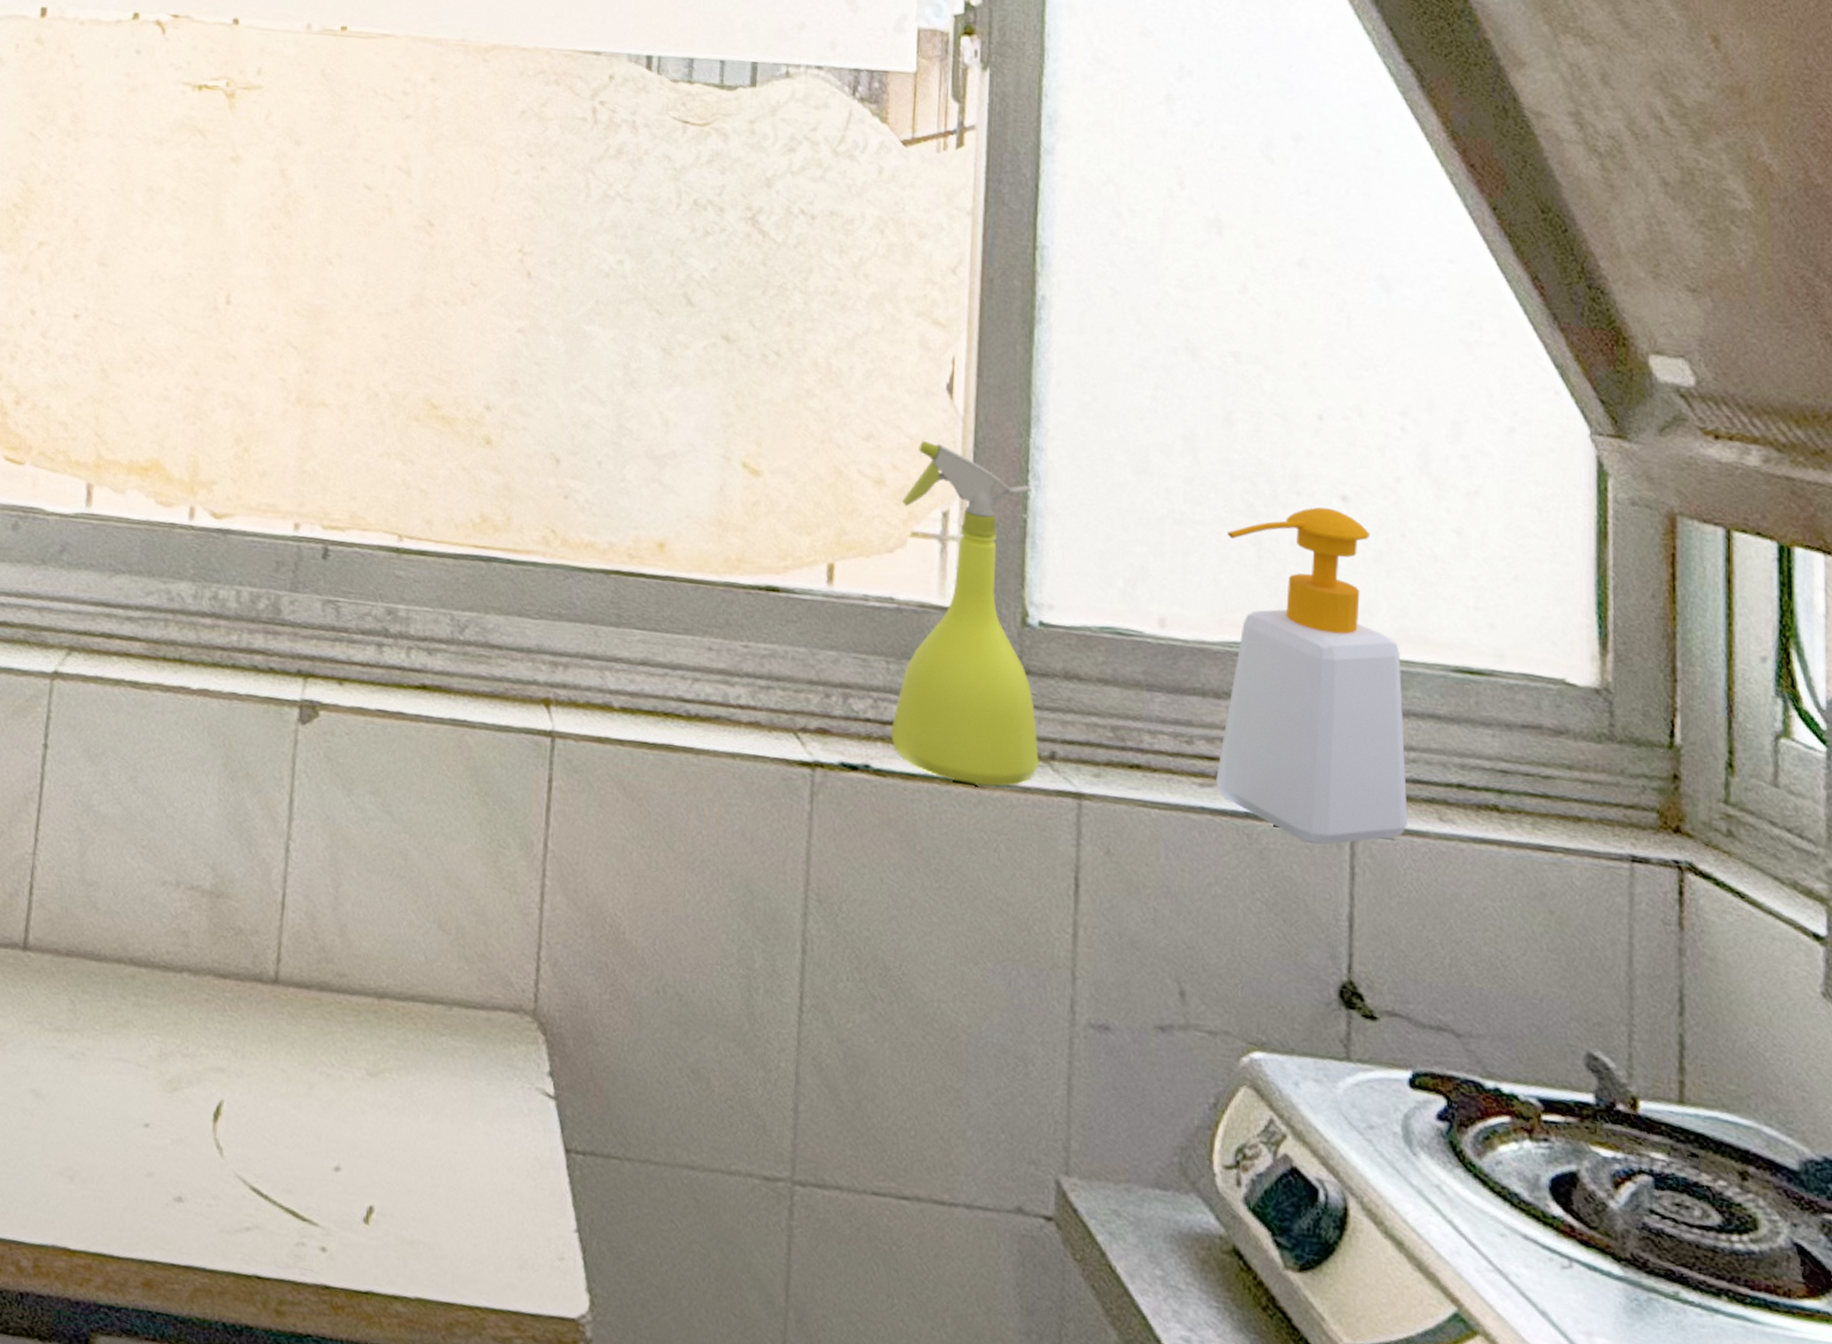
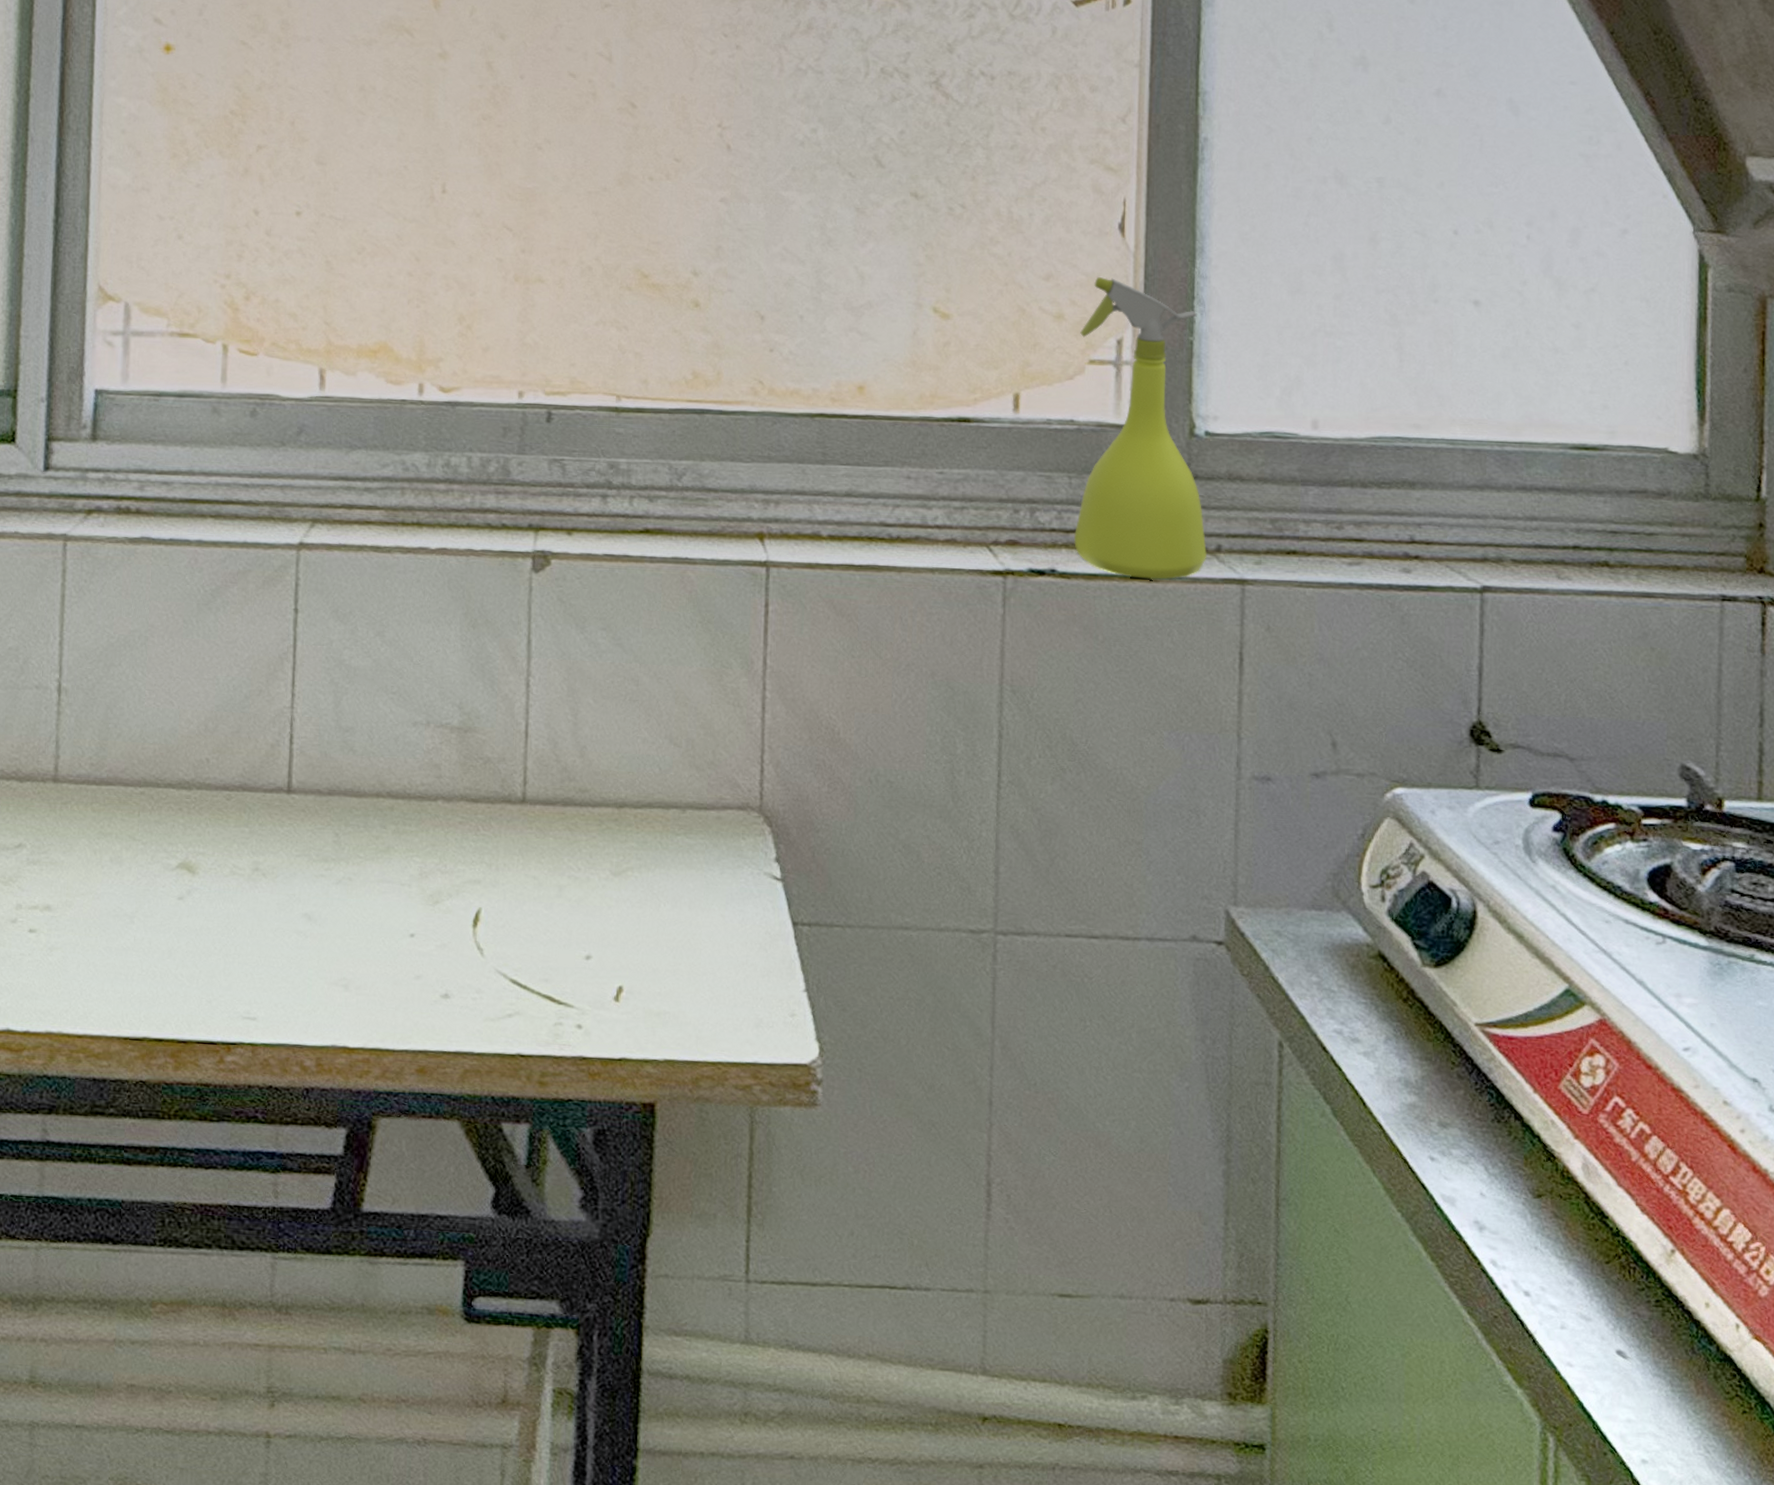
soap bottle: present [1216,507,1408,845] -> none [1363,312,1530,608]

